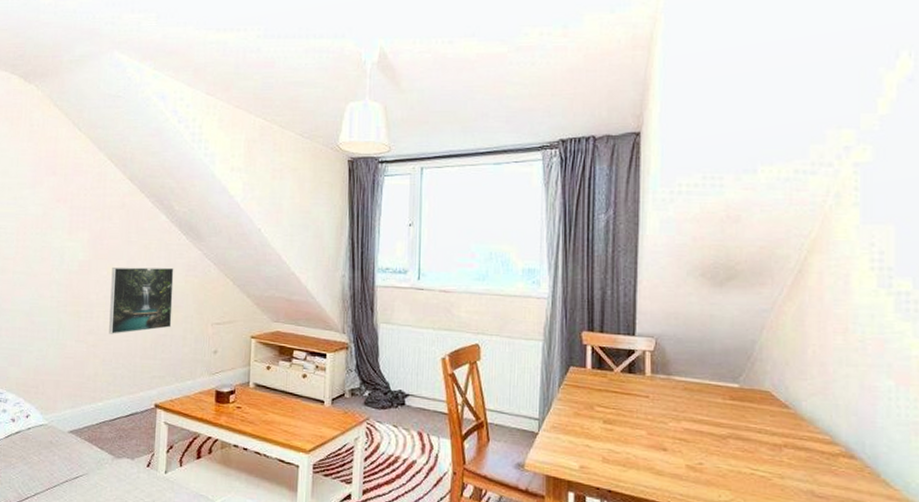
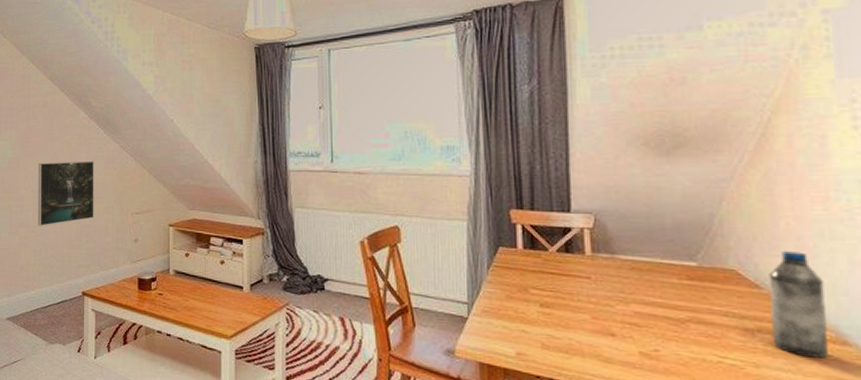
water bottle: none [796,376,839,470] -> present [769,251,828,358]

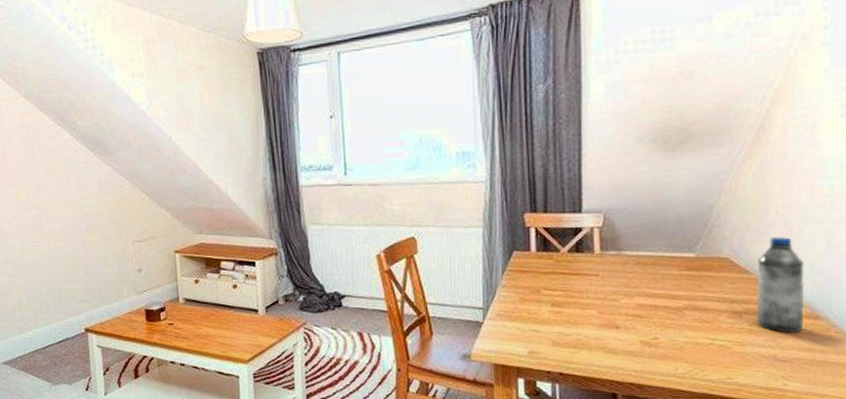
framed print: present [38,161,94,226] -> none [21,187,91,262]

